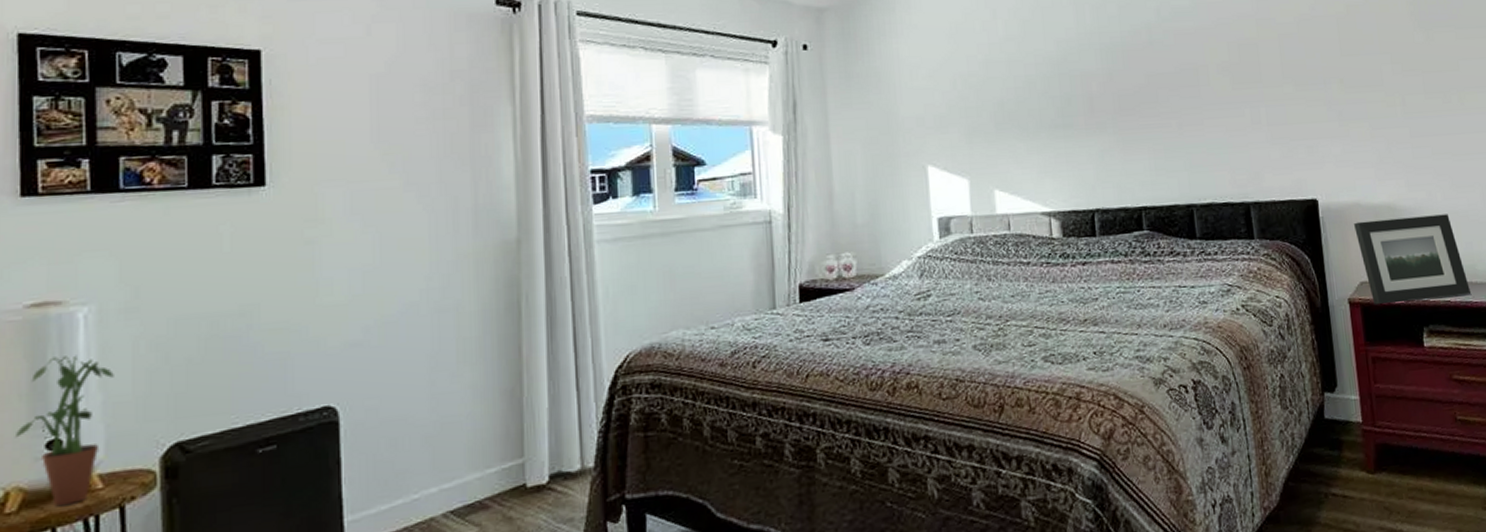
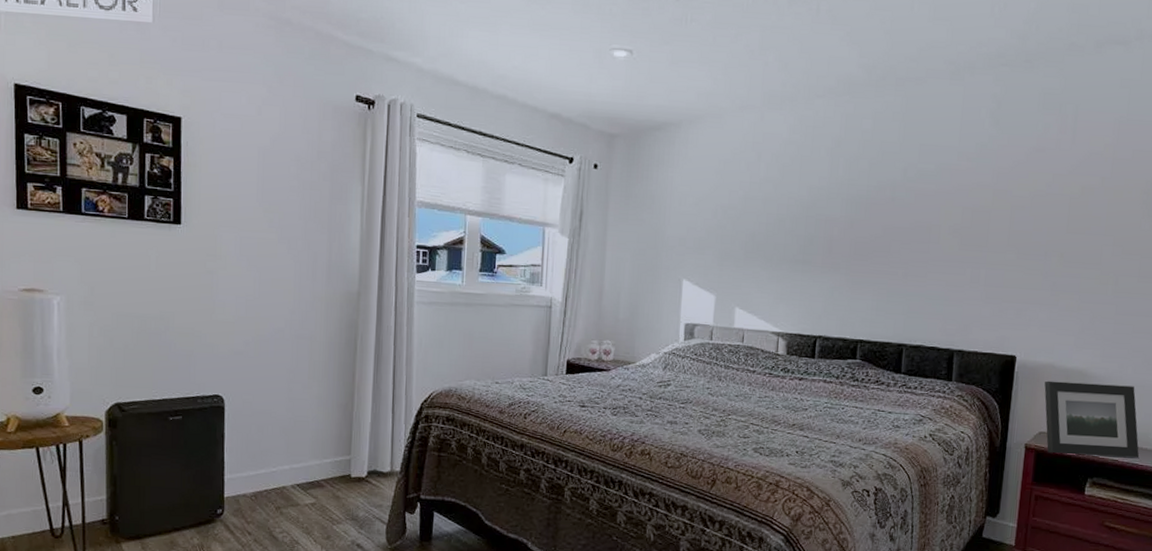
potted plant: present [16,355,114,507] -> none [14,329,77,434]

